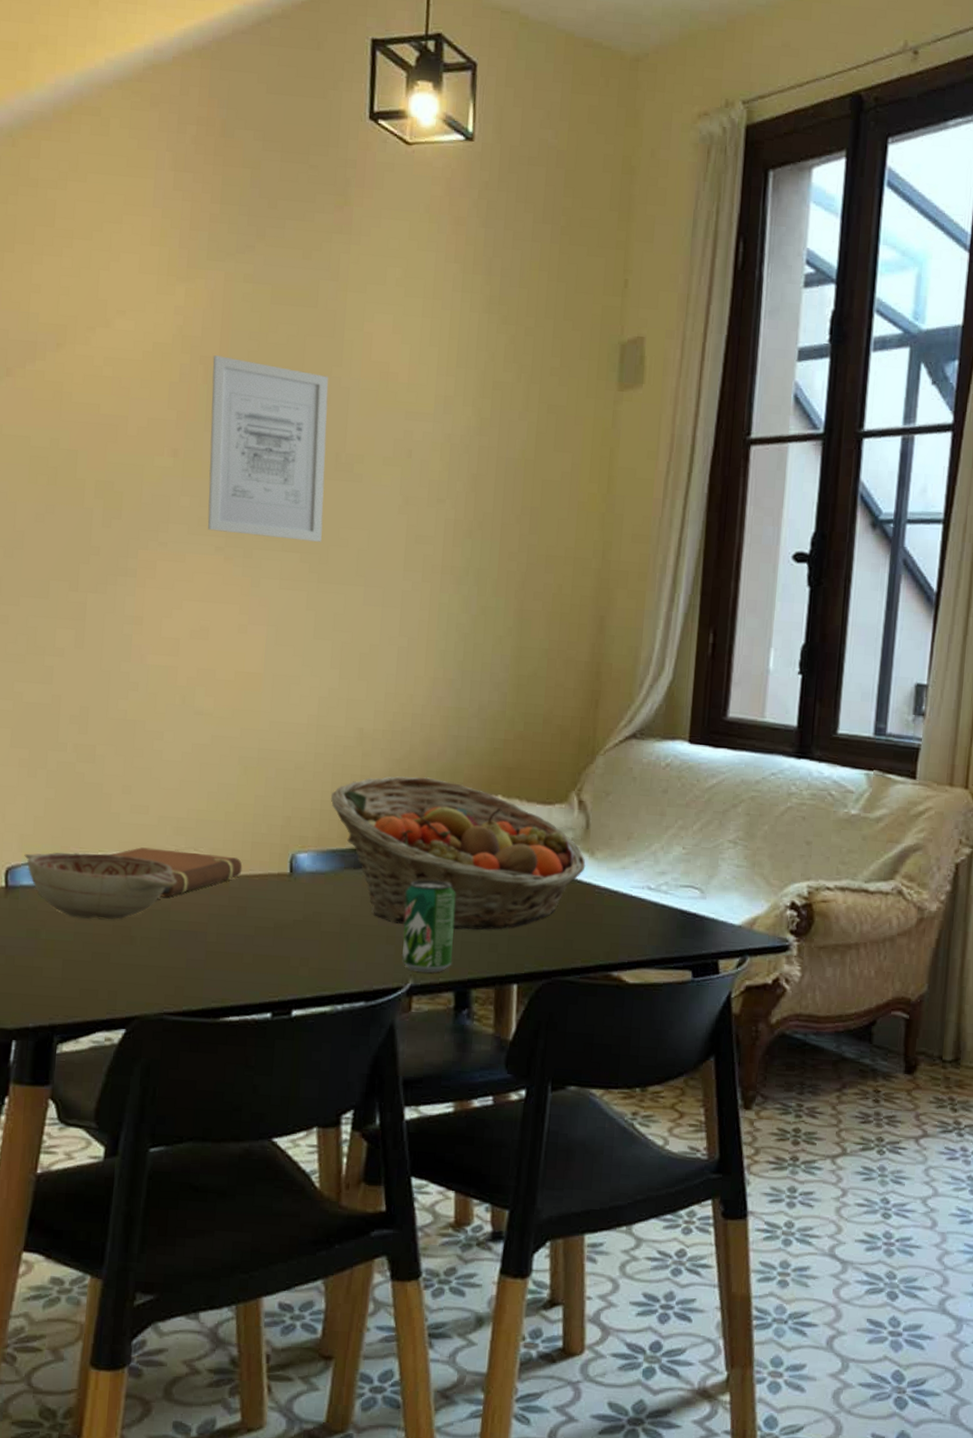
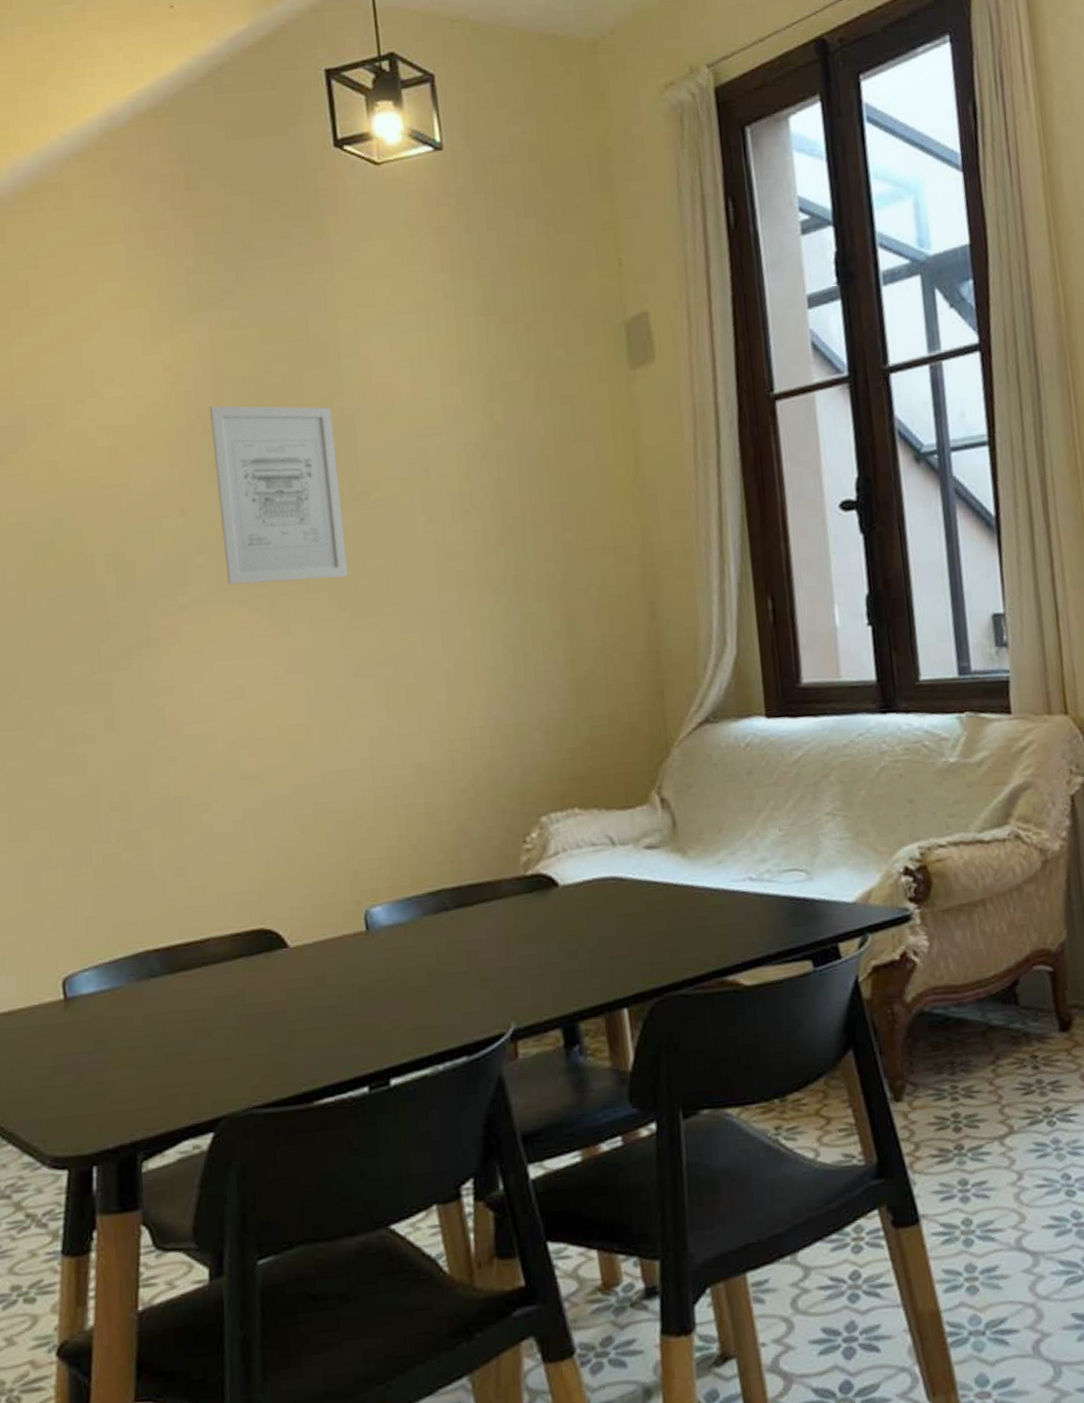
decorative bowl: present [24,851,176,920] -> none [80,942,246,1020]
notebook: present [110,847,243,897] -> none [172,924,315,981]
fruit basket: present [331,776,586,930] -> none [398,802,680,965]
beverage can: present [401,880,456,973] -> none [492,910,554,1014]

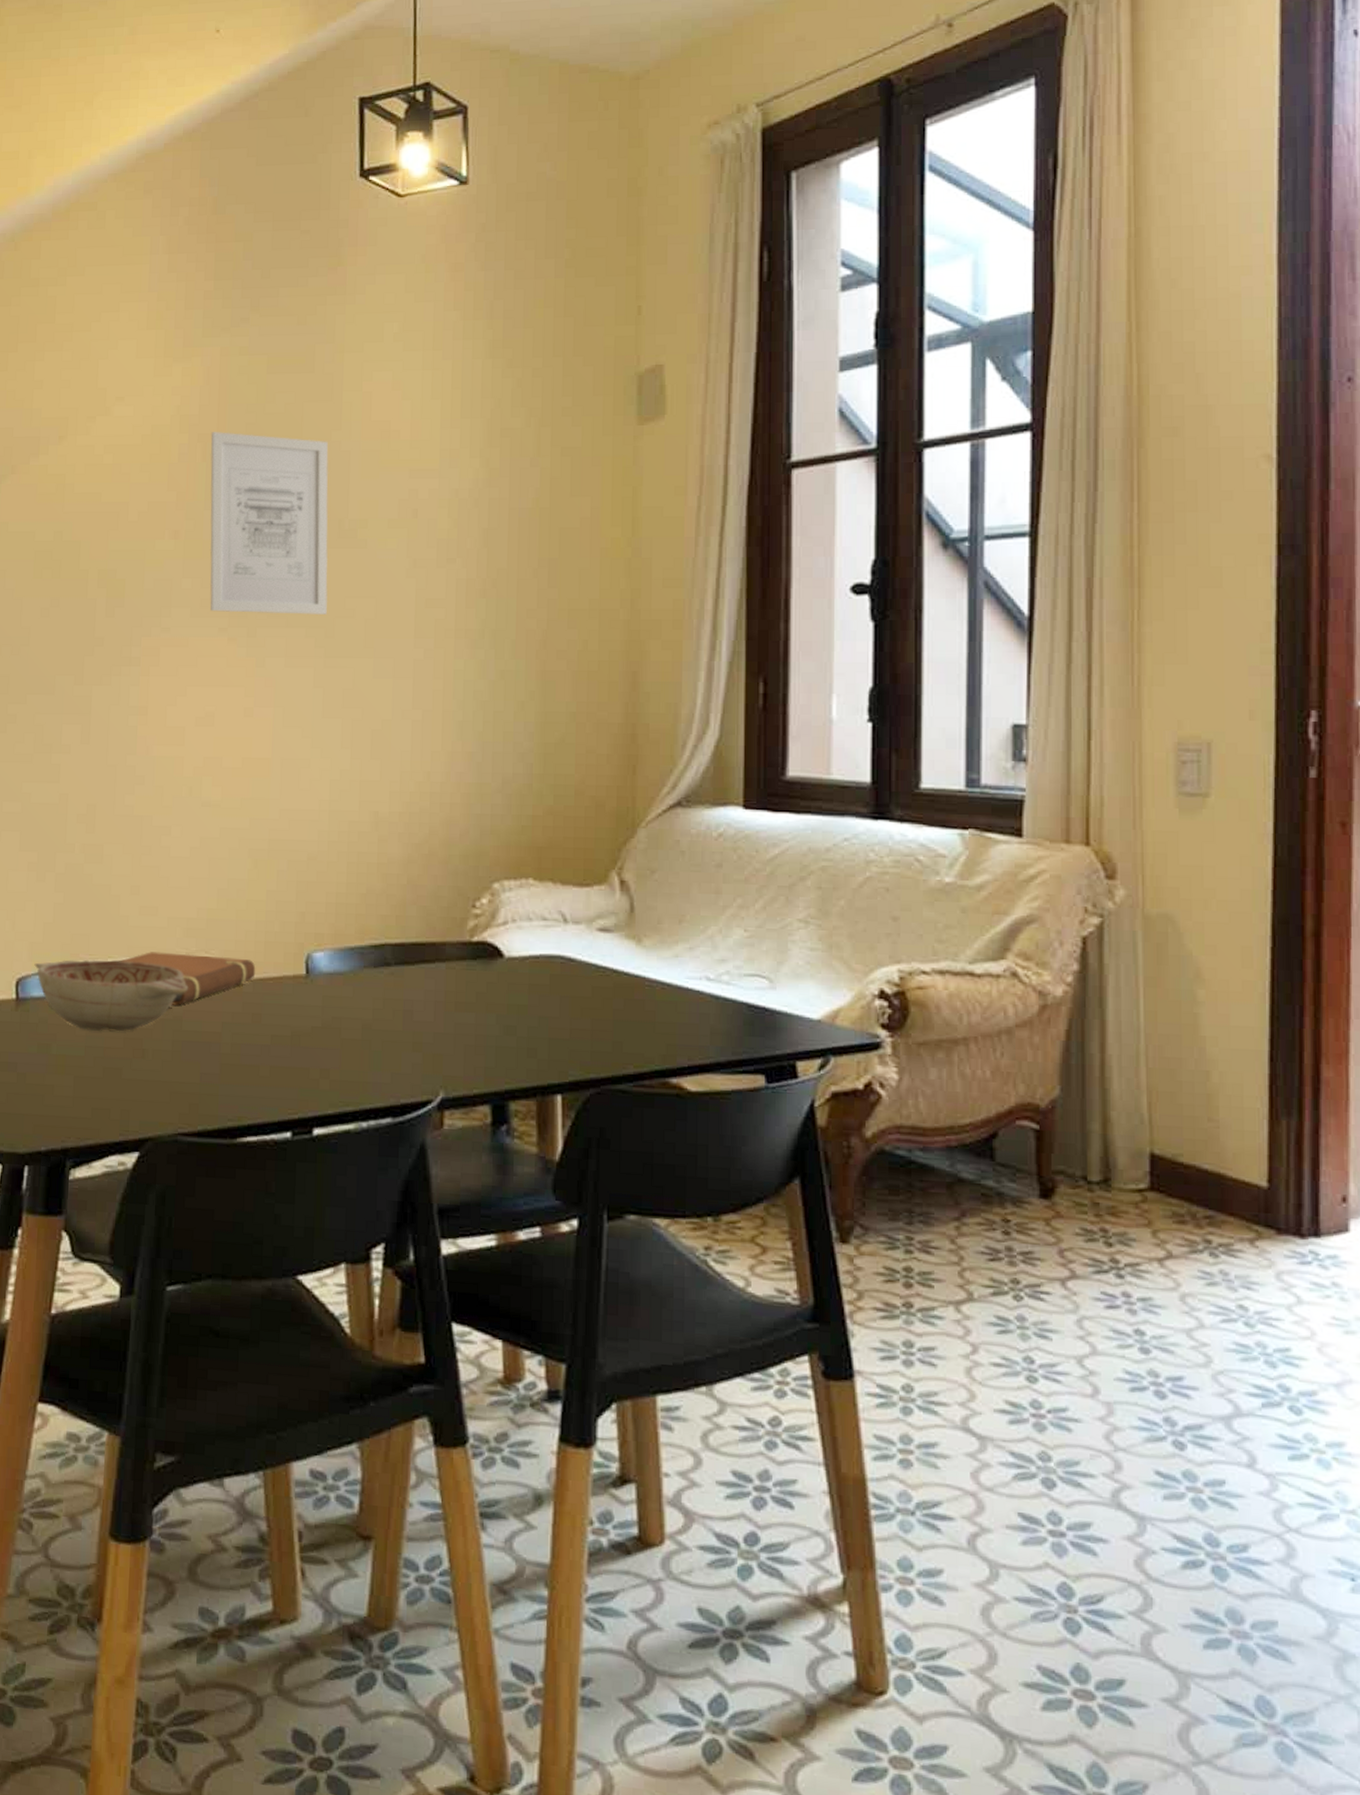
decorative bowl: none [80,942,246,1020] -> present [34,959,188,1032]
notebook: none [172,924,315,981] -> present [120,952,256,1005]

